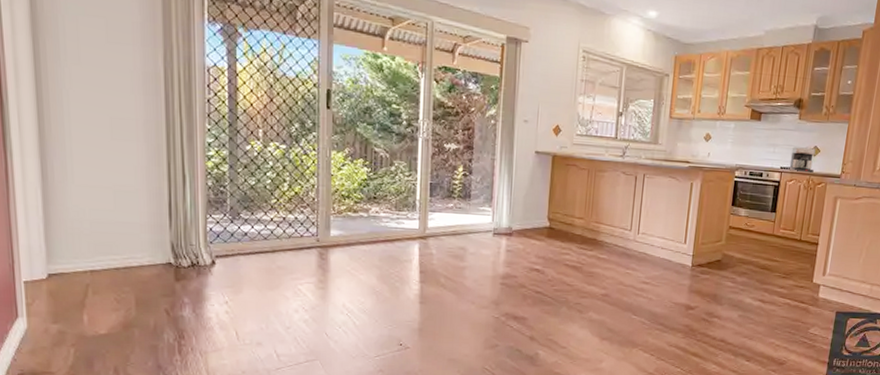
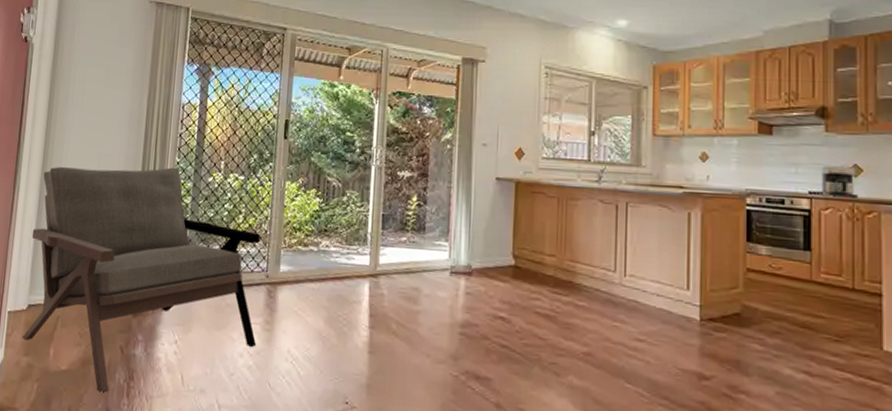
armchair: none [38,130,311,352] -> present [22,167,261,393]

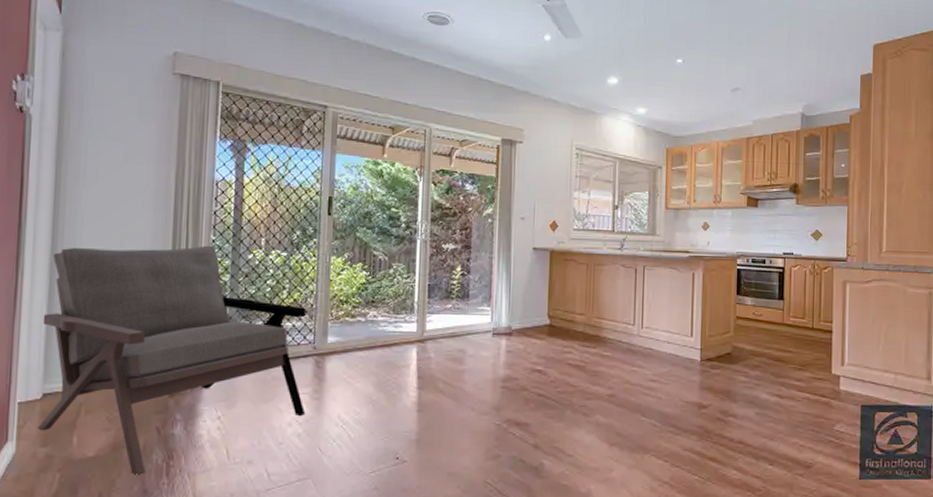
coffee maker: present [821,165,858,200] -> none [792,232,818,258]

